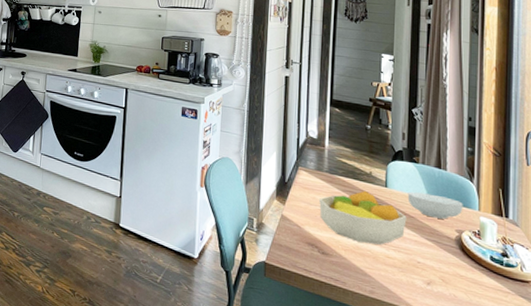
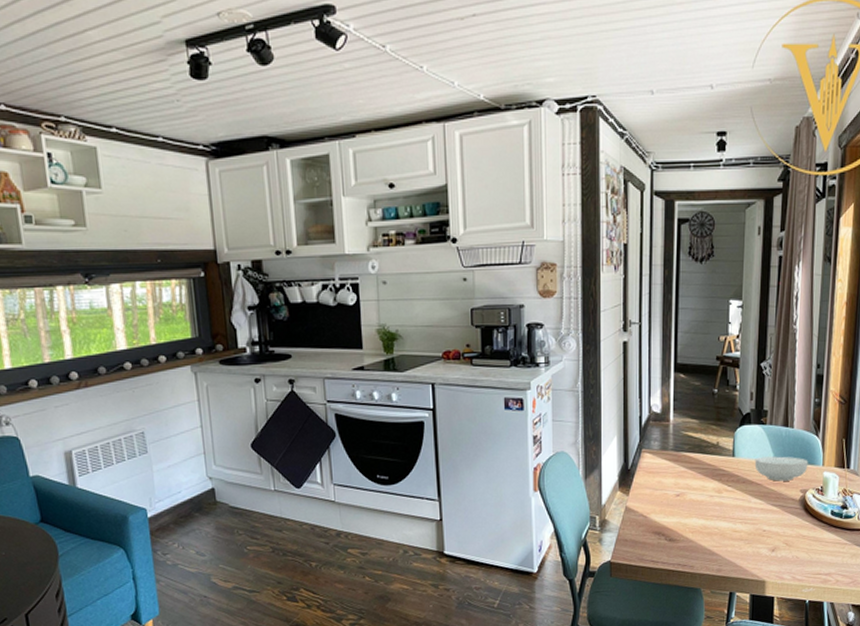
fruit bowl: present [319,190,407,245] -> none [665,464,754,521]

